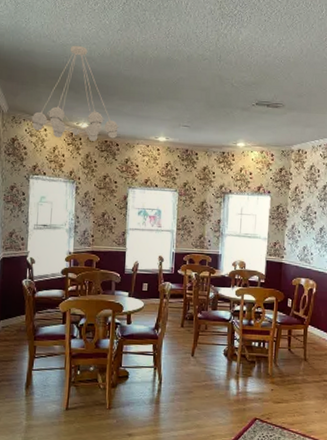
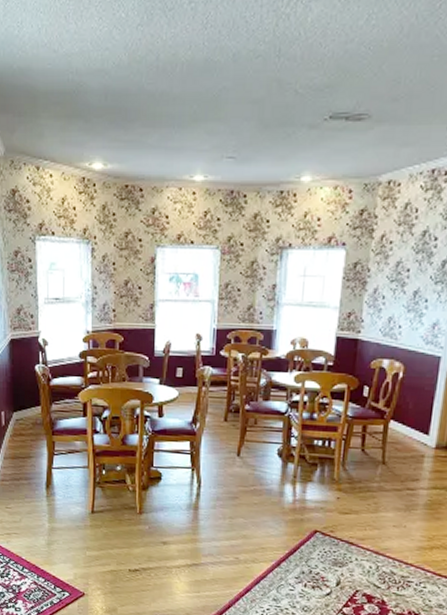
chandelier: present [30,45,120,141] -> none [31,53,144,187]

